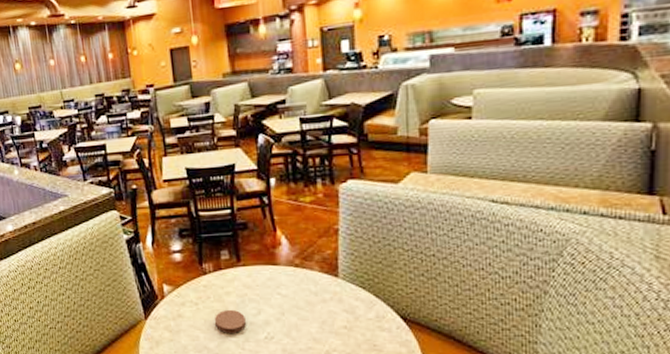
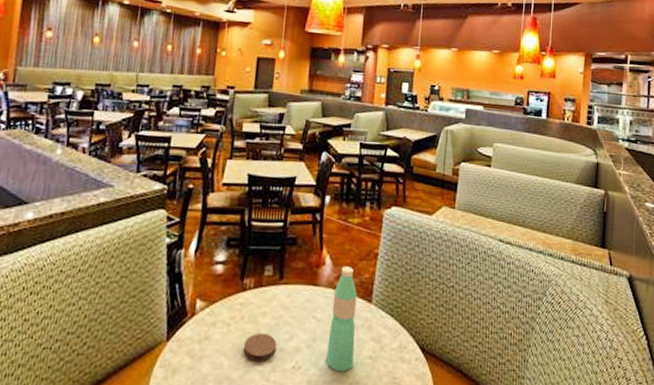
water bottle: none [295,244,327,341] -> present [326,266,357,372]

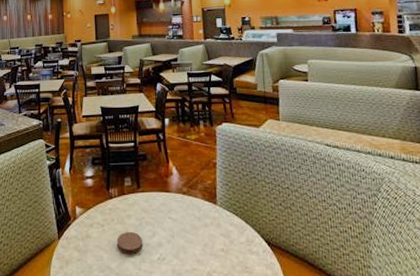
water bottle: present [326,266,357,372] -> none [183,175,209,263]

